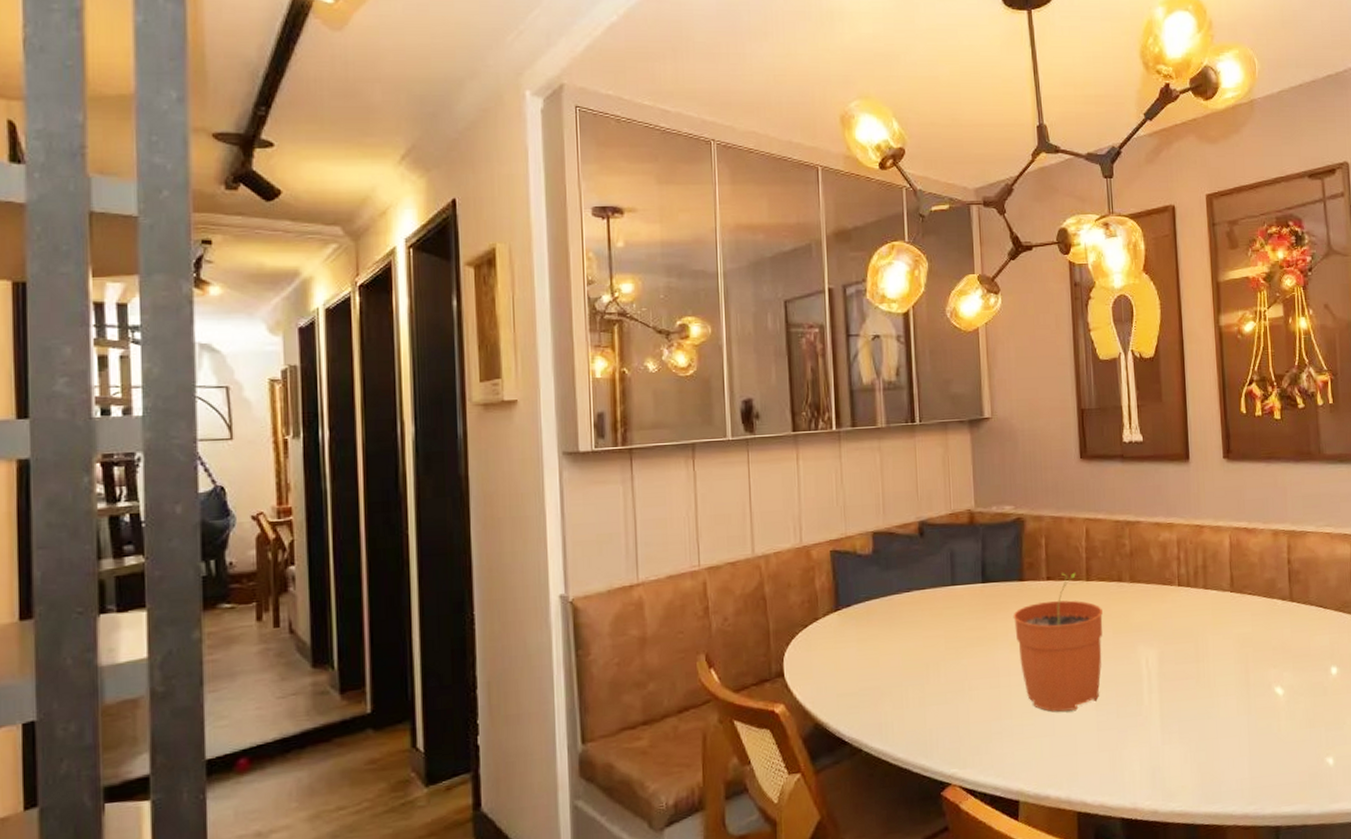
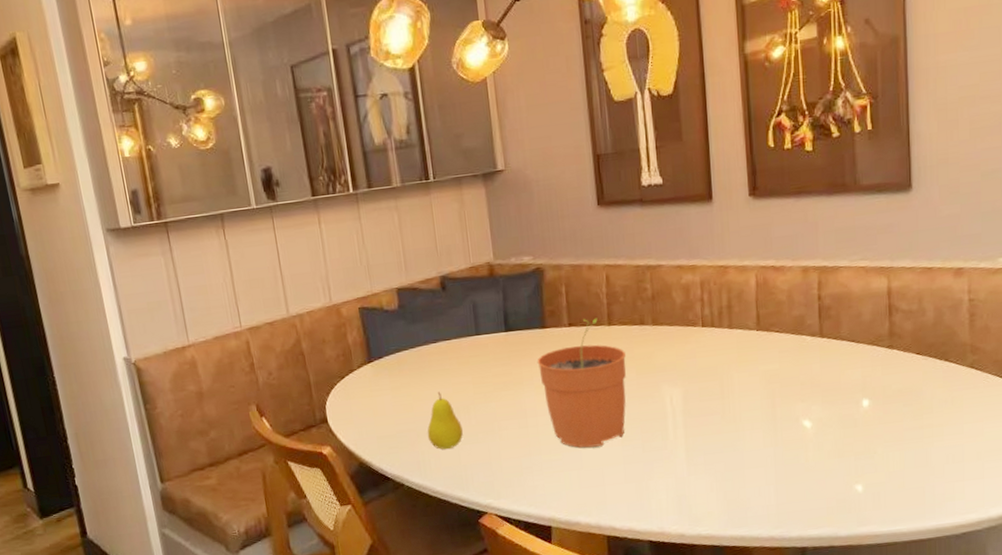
fruit: none [892,645,931,711] -> present [427,392,463,450]

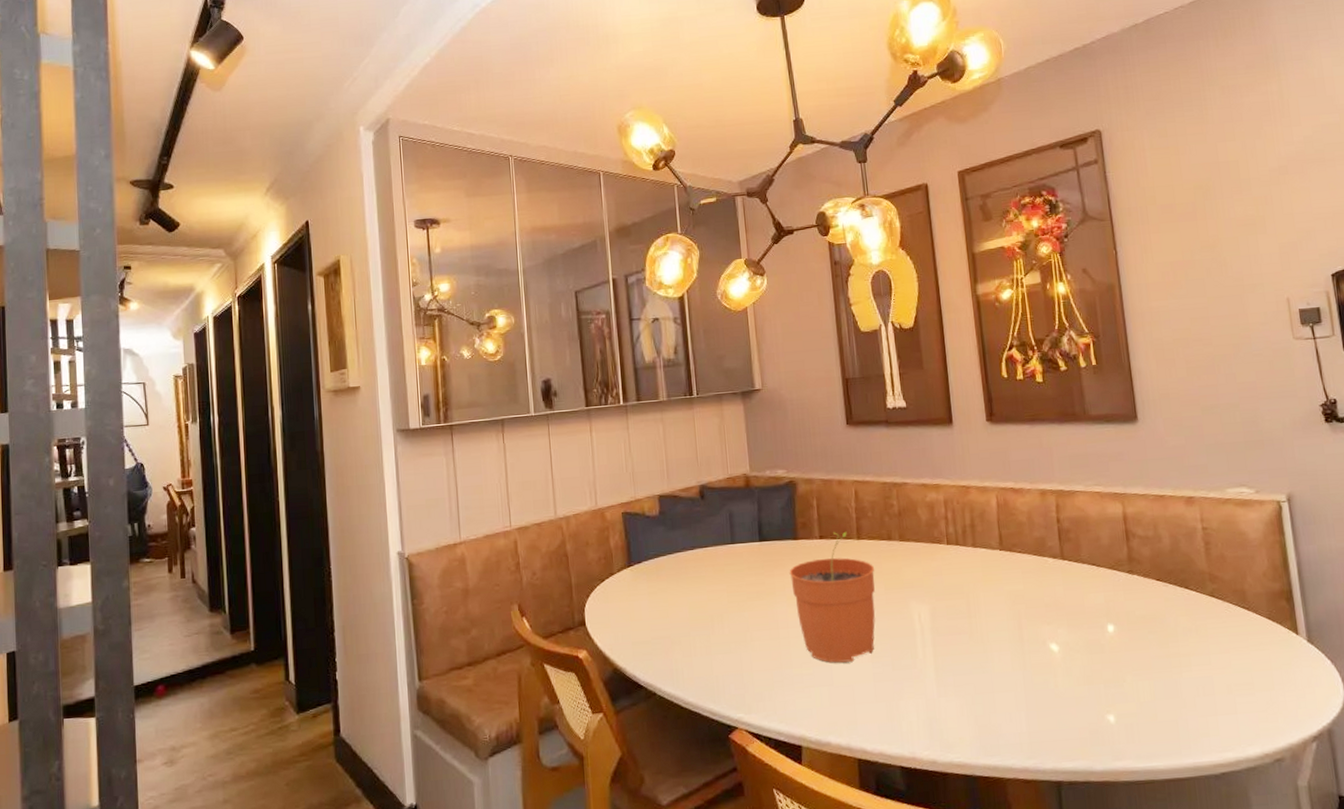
fruit: present [427,392,463,450] -> none [681,599,716,659]

